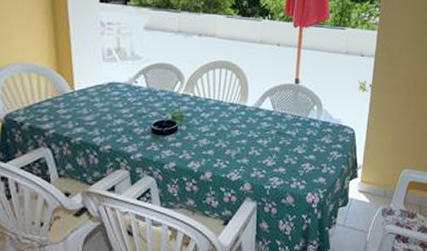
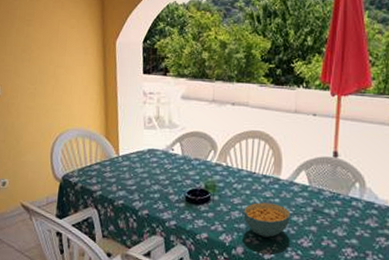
cereal bowl: none [211,129,256,161] -> present [243,202,290,238]

